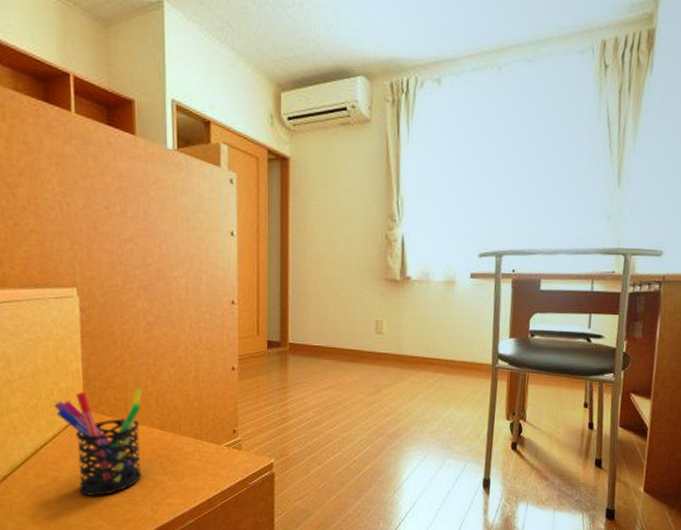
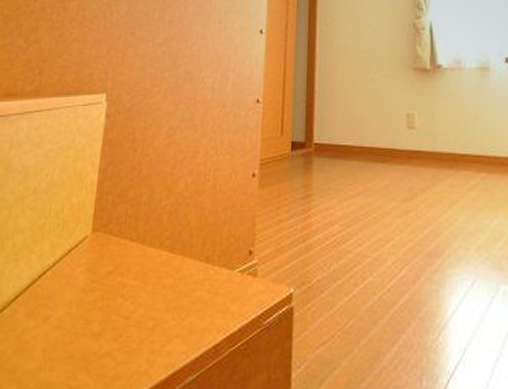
pen holder: present [54,388,142,497] -> none [62,201,156,343]

